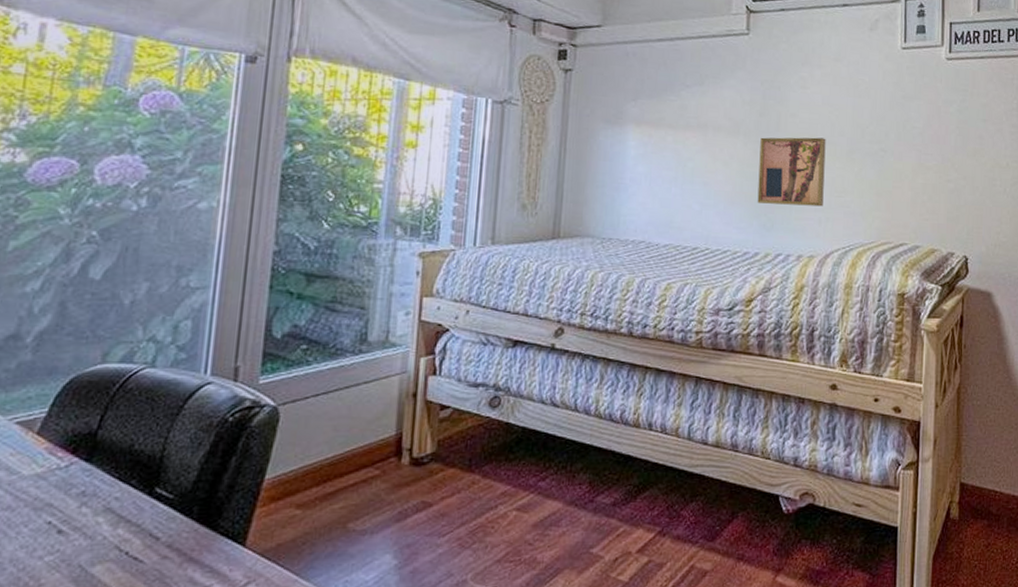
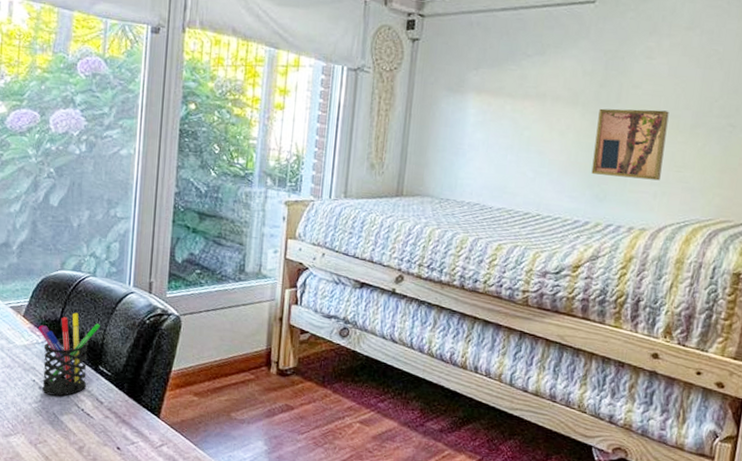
pen holder: none [60,419,161,540] -> present [38,312,101,396]

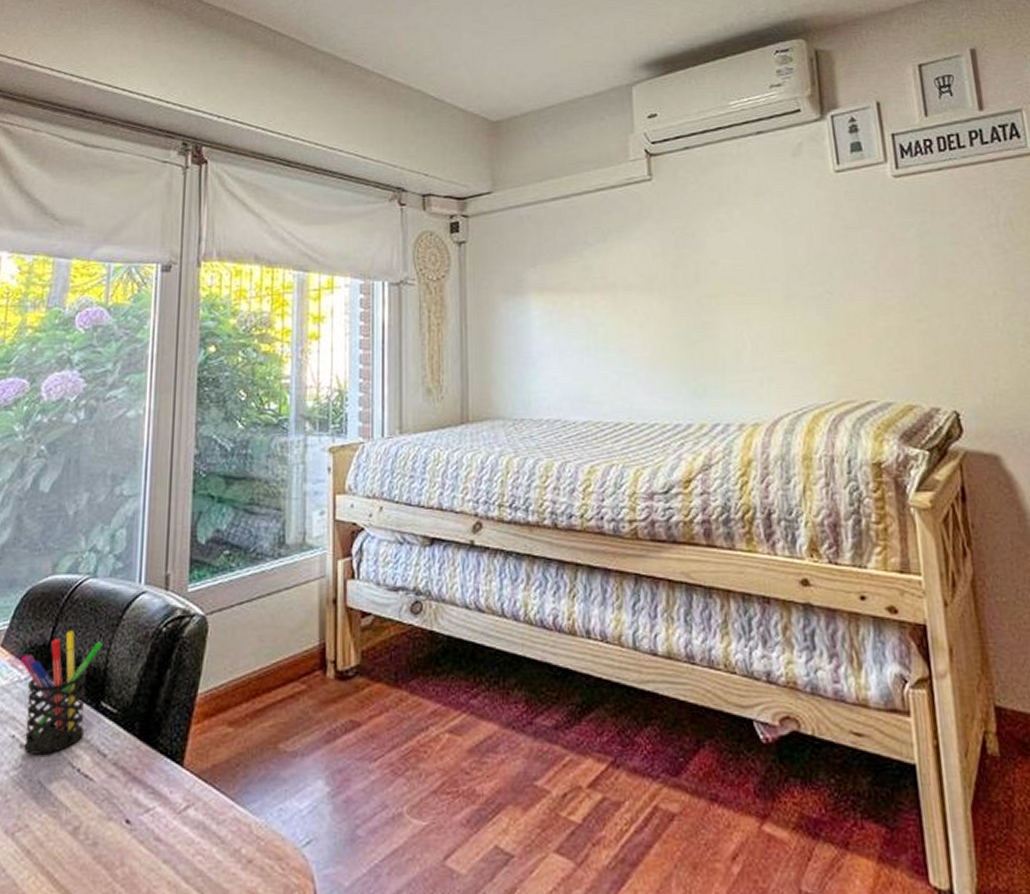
wall art: present [591,108,669,181] -> none [678,285,763,367]

